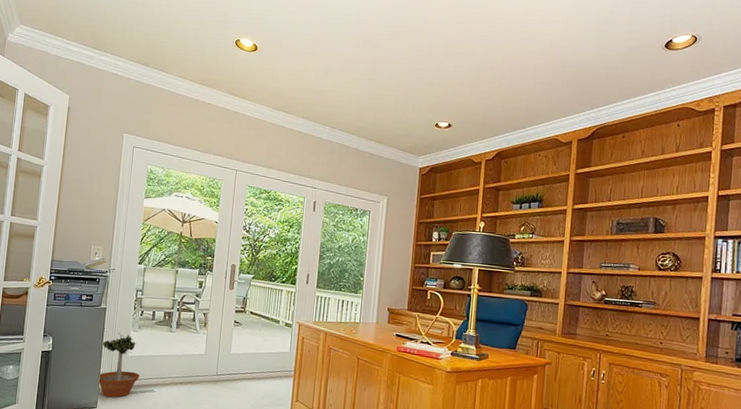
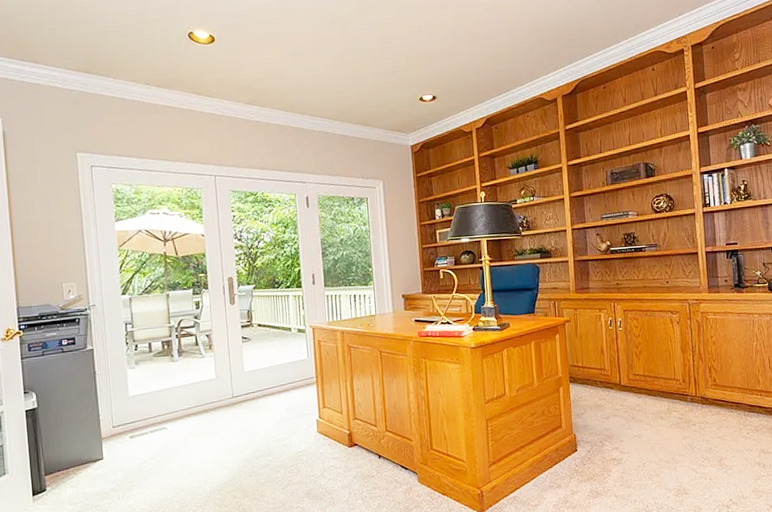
potted tree: present [98,332,140,398] -> none [96,372,146,446]

